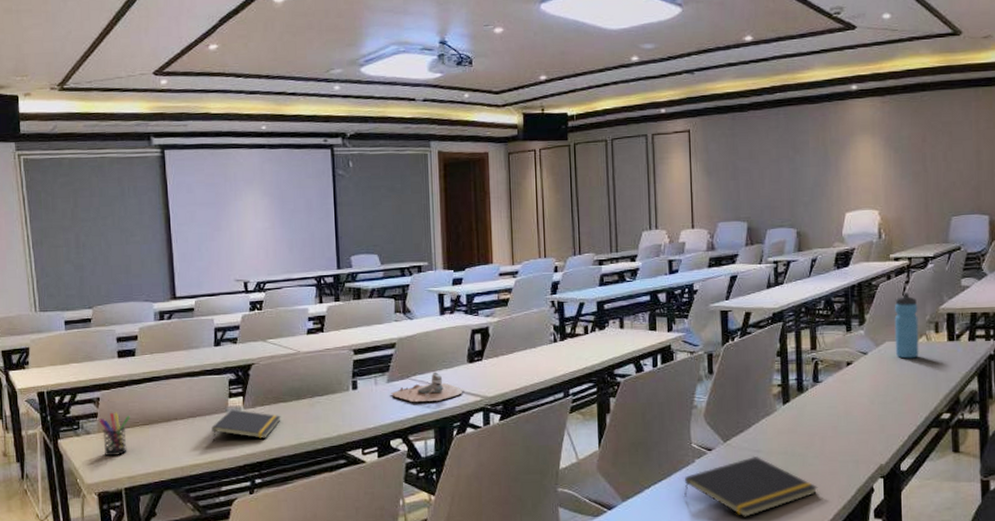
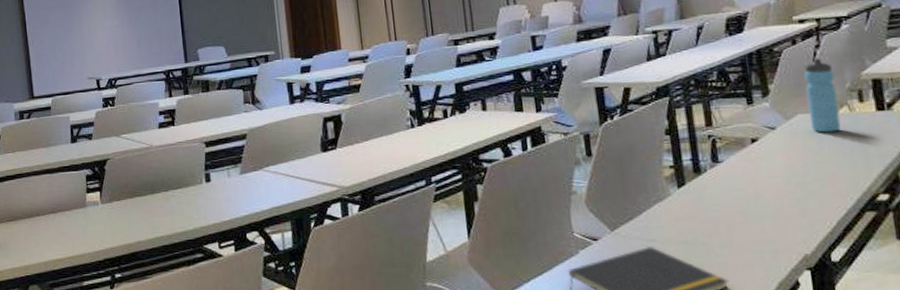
notepad: present [211,409,281,442] -> none [71,204,138,237]
shoe: present [391,372,464,403] -> none [244,162,319,195]

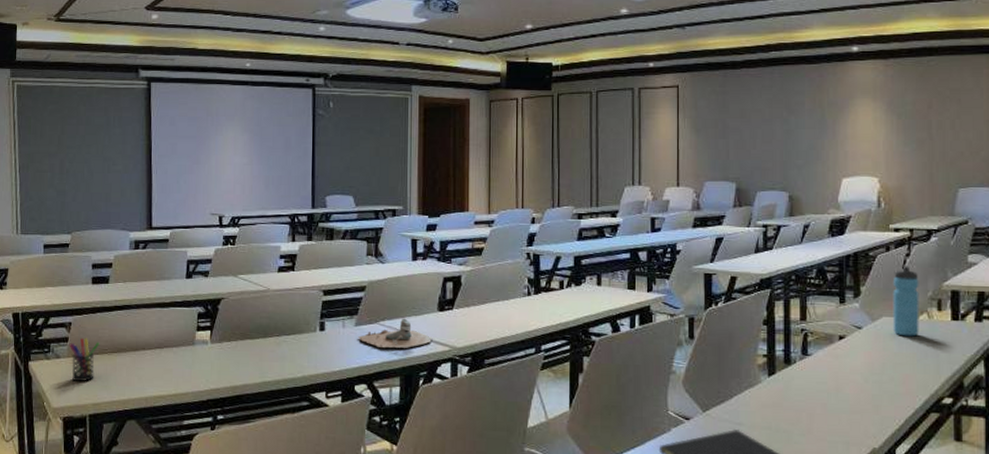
shoe: none [244,162,319,195] -> present [358,318,433,349]

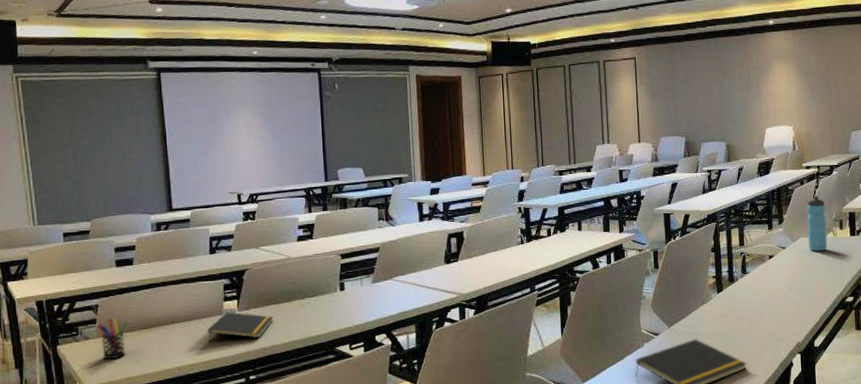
notepad: none [177,342,247,375] -> present [207,311,274,343]
shoe: present [358,318,433,349] -> none [375,272,442,301]

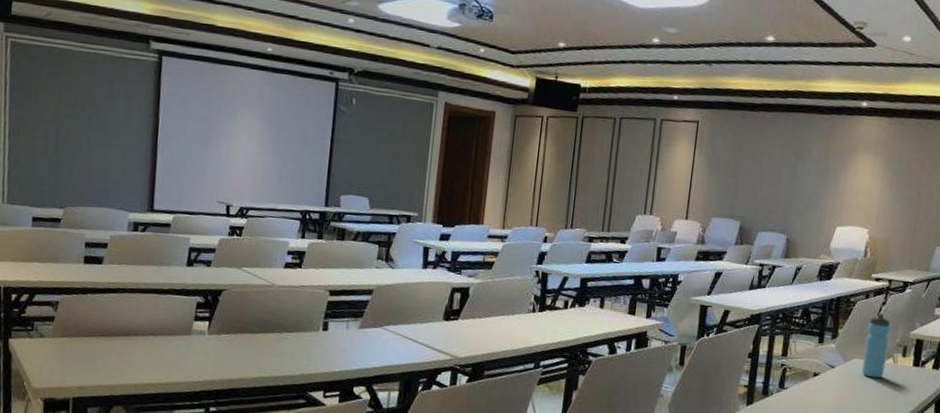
pen holder: present [97,318,129,360] -> none [54,318,89,364]
notepad: present [207,311,274,343] -> none [171,333,246,367]

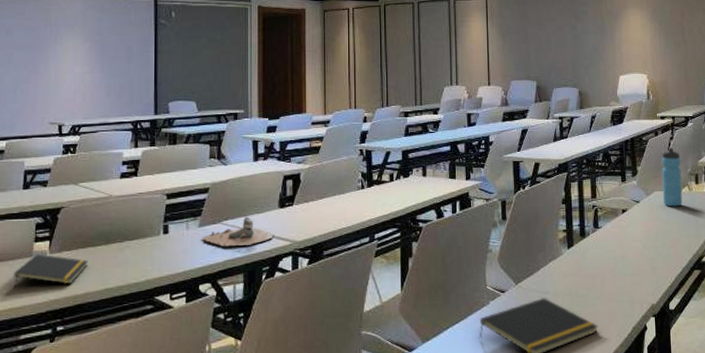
notepad: none [171,333,246,367] -> present [13,254,88,289]
shoe: none [361,324,436,354] -> present [202,216,274,247]

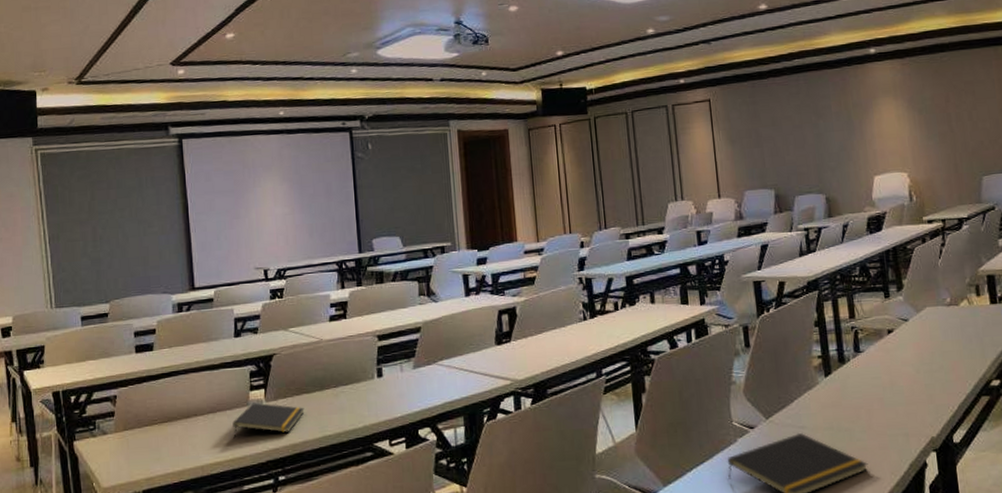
shoe: present [202,216,274,247] -> none [417,355,493,389]
water bottle: present [661,148,683,207] -> none [932,255,962,324]

